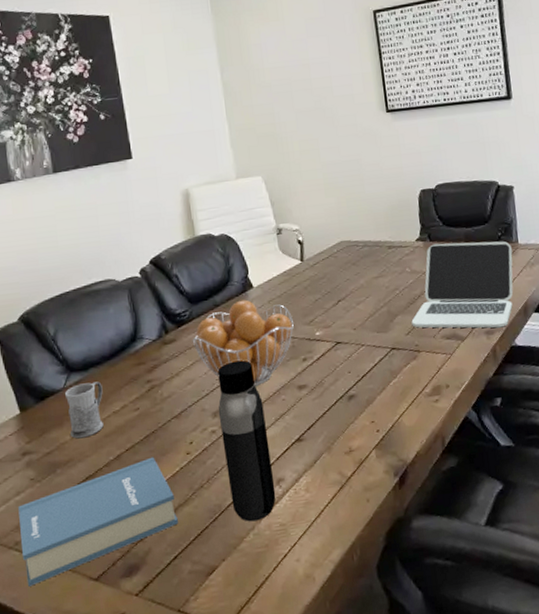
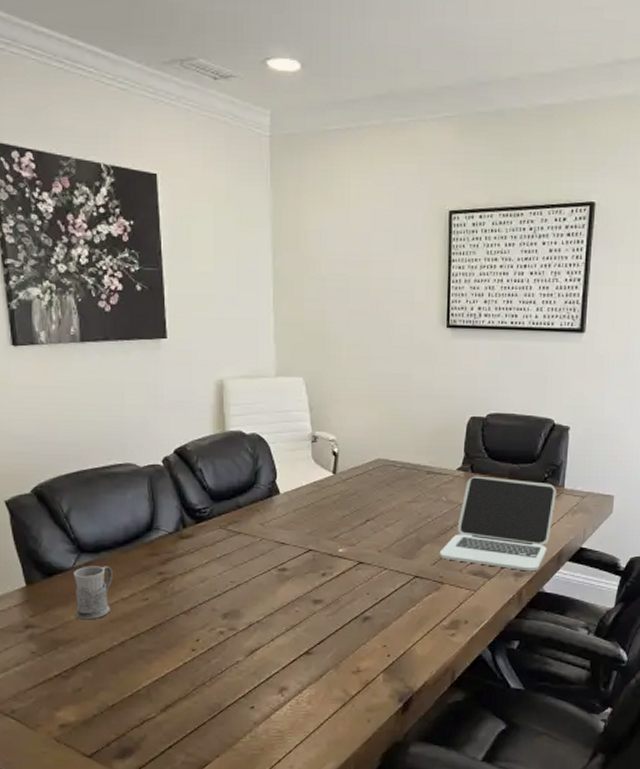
hardback book: present [18,457,178,587] -> none [17,648,176,754]
fruit basket: present [192,299,294,386] -> none [210,505,317,594]
water bottle: present [217,360,276,522] -> none [228,566,277,724]

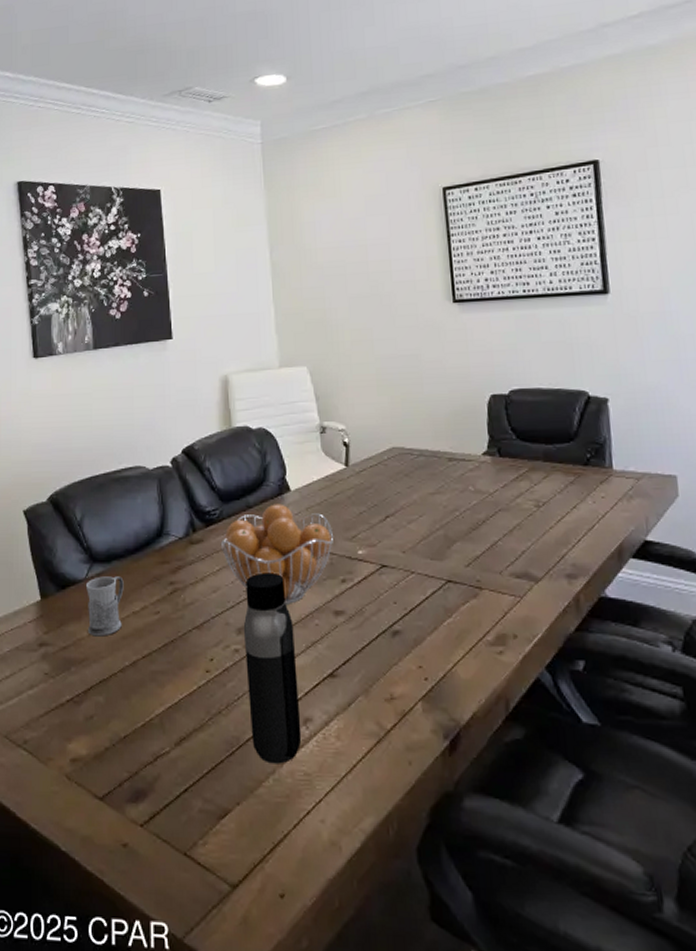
fruit basket: none [210,505,317,594] -> present [220,504,333,604]
water bottle: none [228,566,277,724] -> present [243,572,302,764]
laptop: present [439,476,557,572] -> none [473,460,605,572]

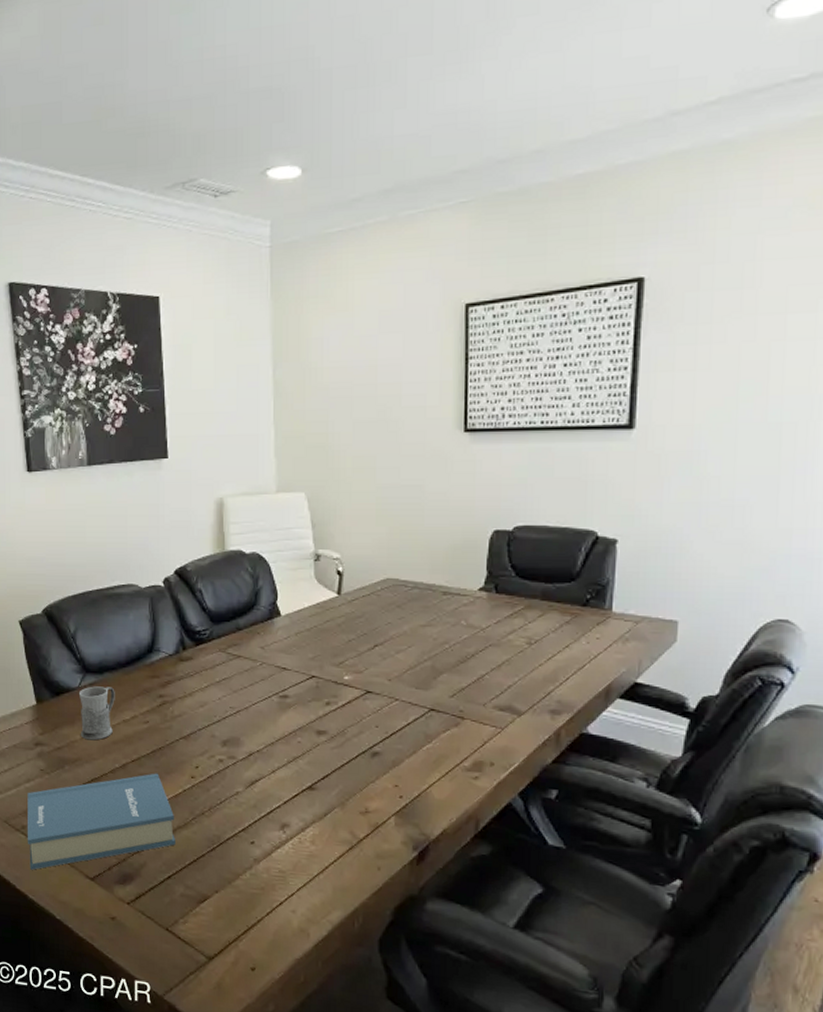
hardback book: none [30,669,191,793] -> present [27,773,175,870]
fruit basket: present [220,504,333,604] -> none [209,627,320,722]
water bottle: present [243,572,302,764] -> none [228,691,279,861]

